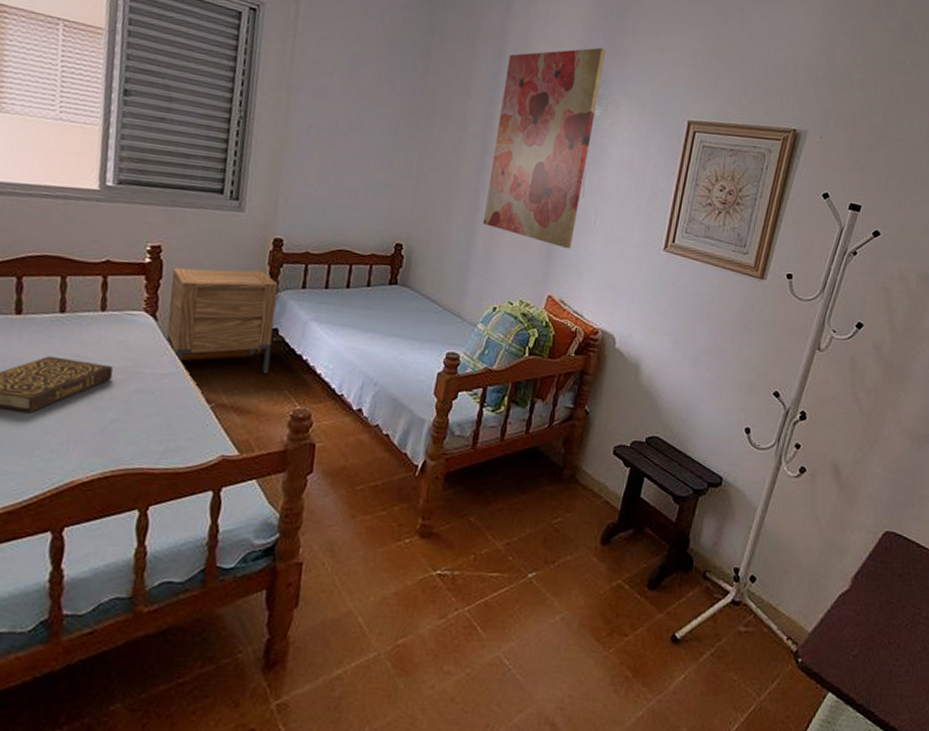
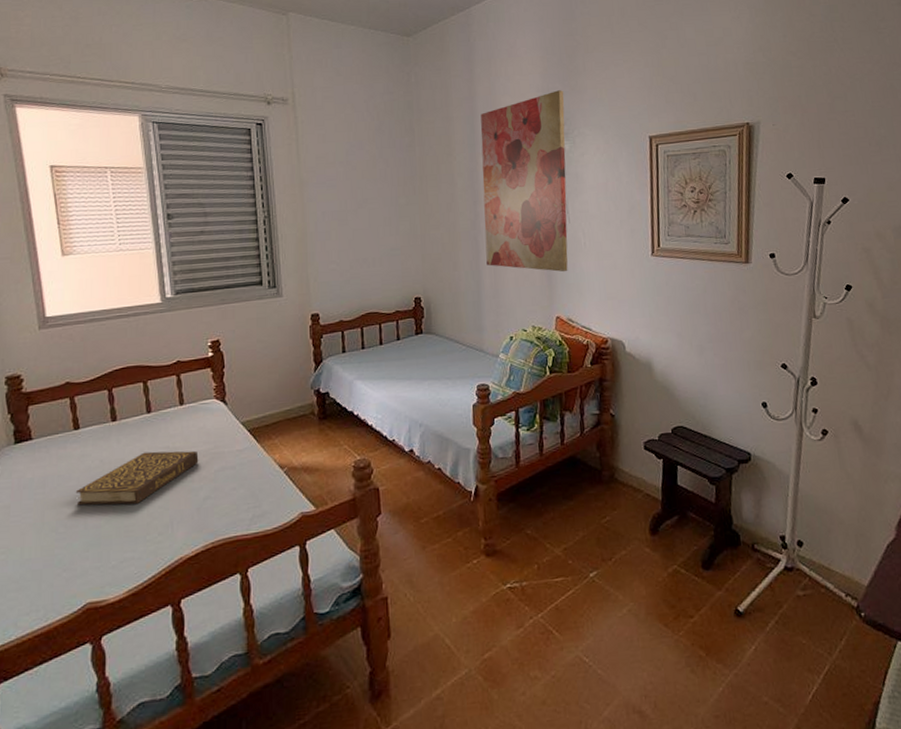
nightstand: present [166,267,279,374] -> none [233,344,327,437]

